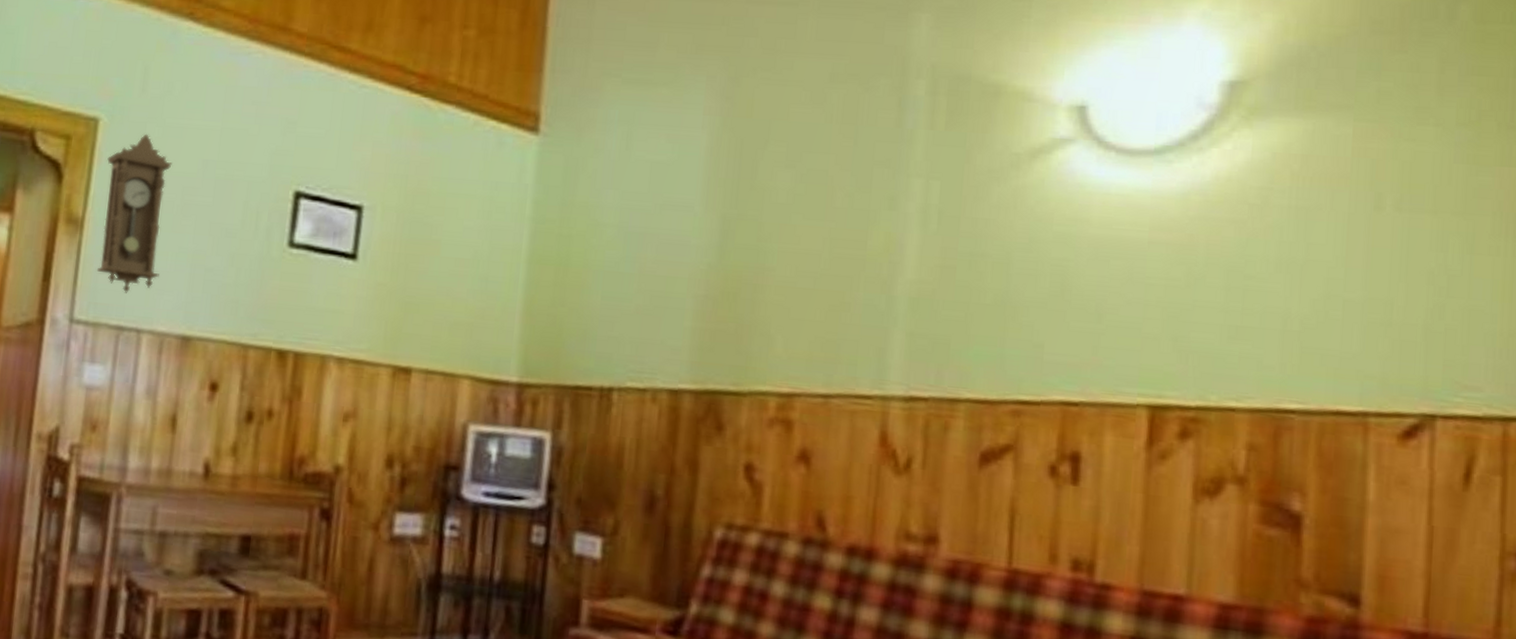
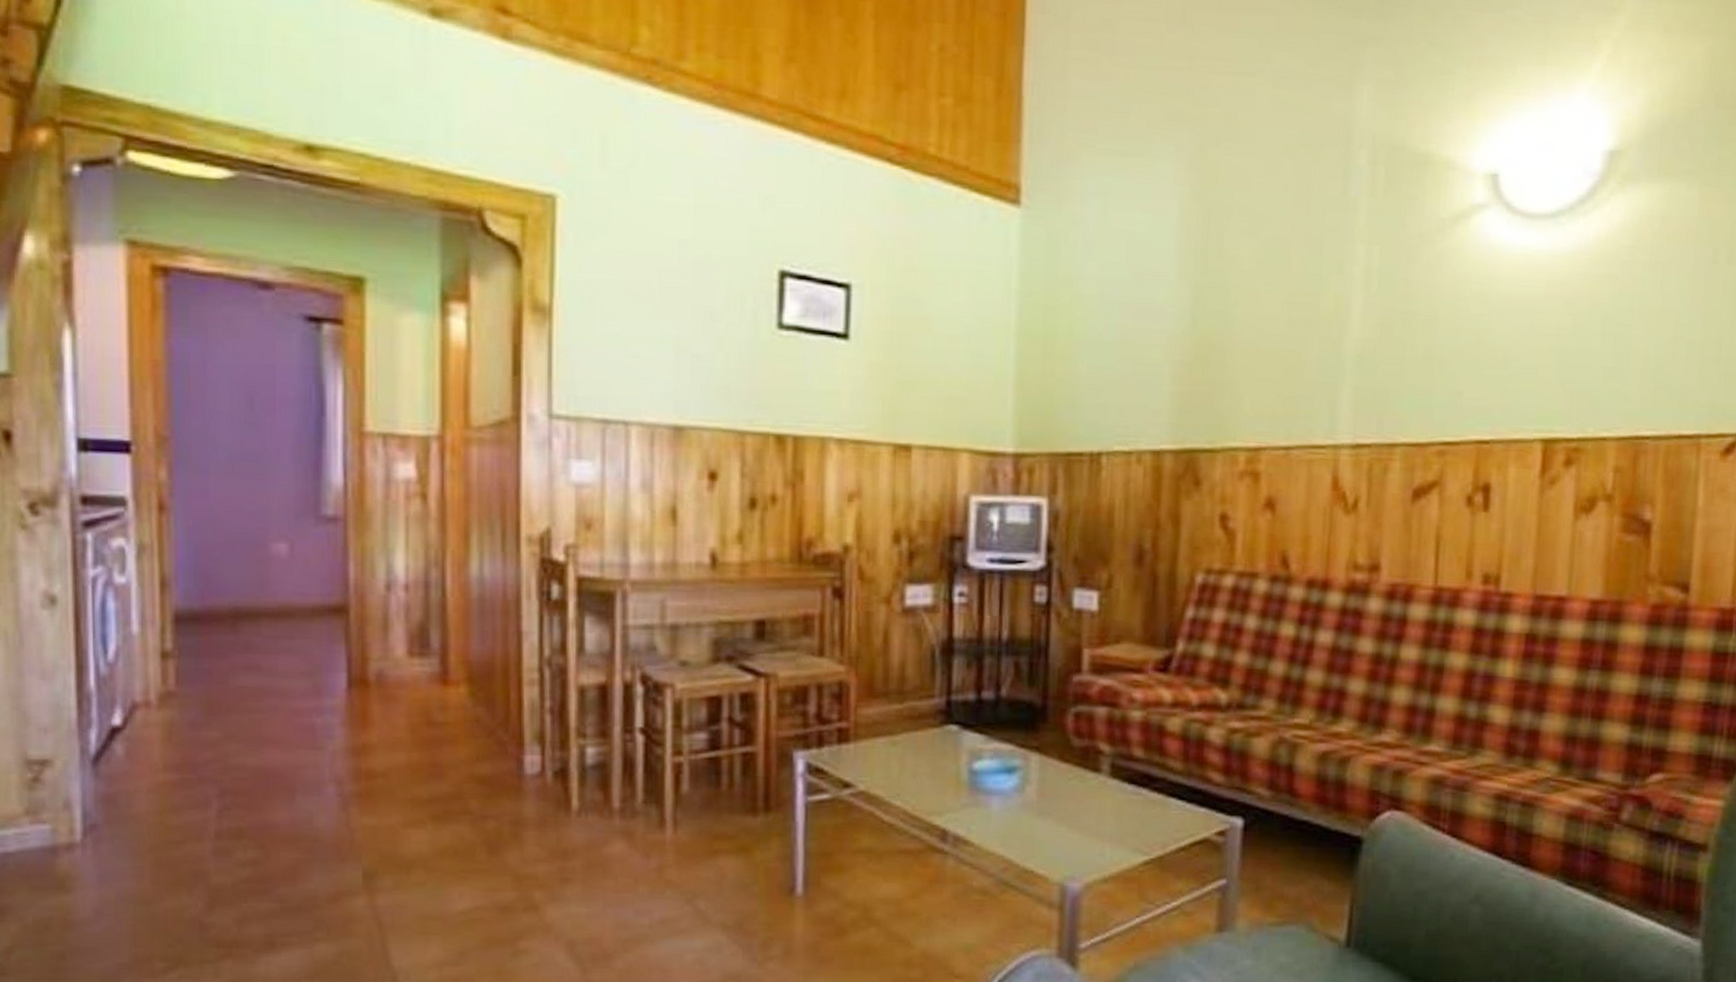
pendulum clock: present [96,134,172,293] -> none [571,211,644,384]

